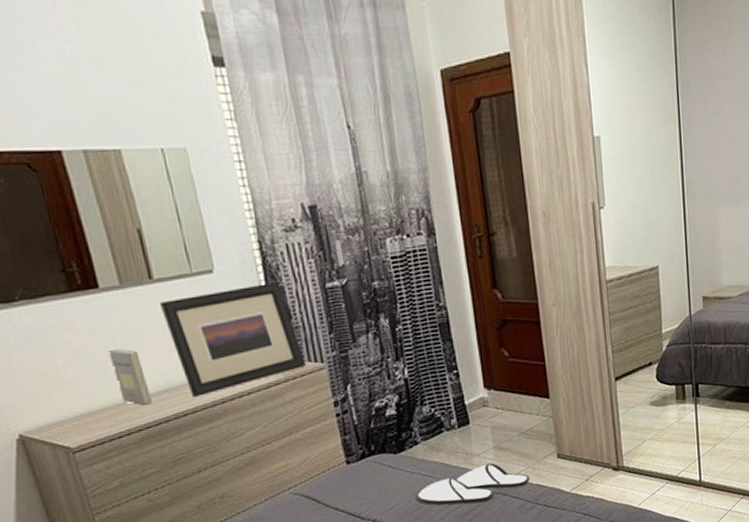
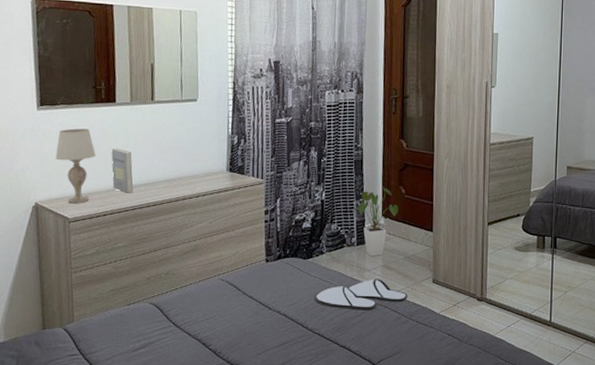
table lamp: none [27,328,93,430] -> present [55,128,96,204]
picture frame: present [159,281,306,398] -> none [154,113,250,193]
house plant: none [448,352,504,438] -> present [355,187,398,256]

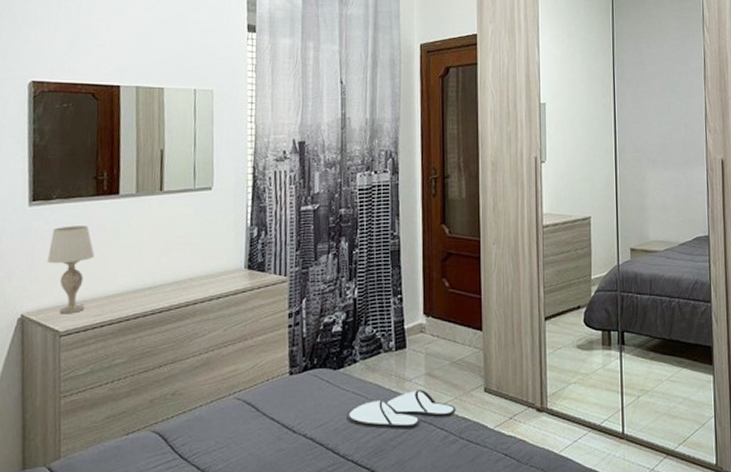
book: present [111,148,133,193] -> none [112,247,137,299]
house plant: present [355,187,398,256] -> none [392,280,442,363]

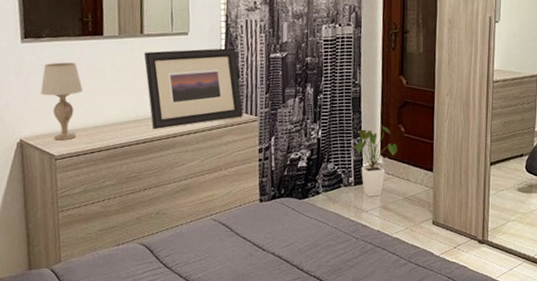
picture frame: none [162,201,271,297] -> present [143,47,243,130]
slippers: present [346,390,456,430] -> none [310,220,407,253]
house plant: none [392,280,442,363] -> present [352,125,398,197]

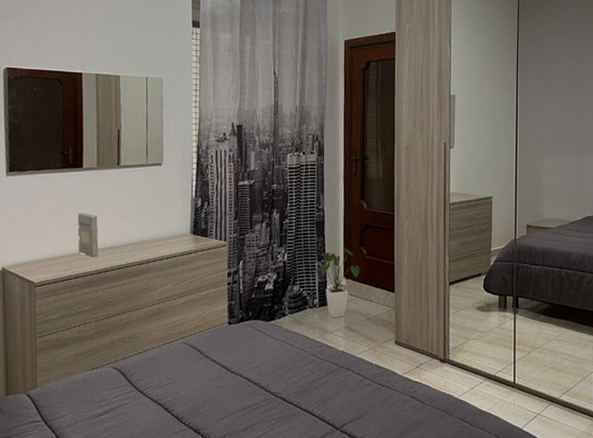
table lamp: present [40,62,83,141] -> none [23,193,63,268]
book: none [99,83,122,130] -> present [77,212,99,257]
picture frame: present [143,47,243,130] -> none [120,176,213,257]

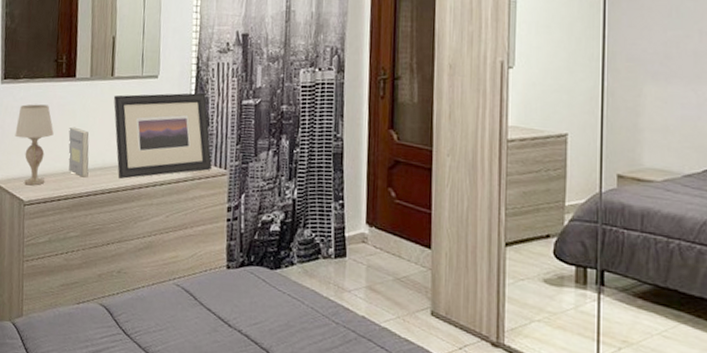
table lamp: none [23,193,63,268] -> present [15,104,54,186]
picture frame: none [120,176,213,257] -> present [113,92,212,180]
house plant: present [317,248,360,318] -> none [333,187,387,274]

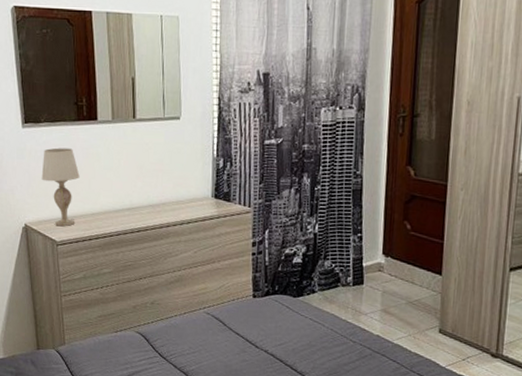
book: present [68,127,89,177] -> none [94,169,117,218]
picture frame: present [113,92,212,180] -> none [136,133,236,219]

